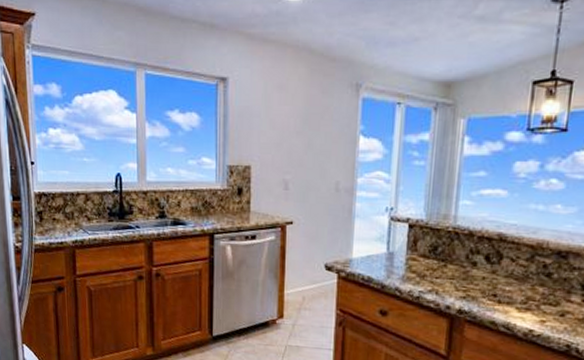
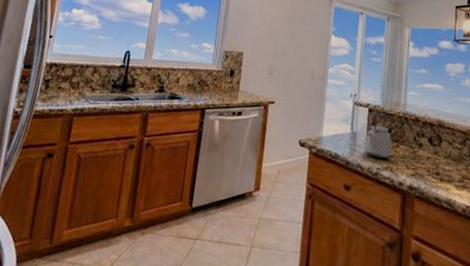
kettle: none [403,226,438,281] -> present [364,111,392,159]

